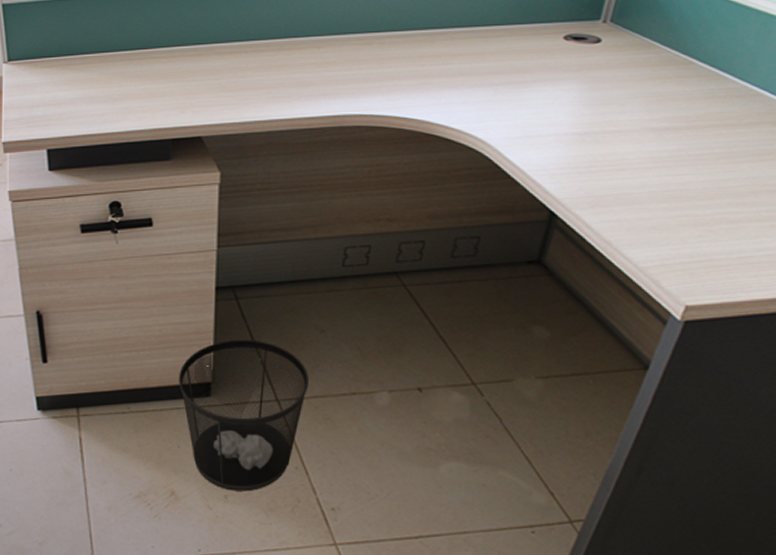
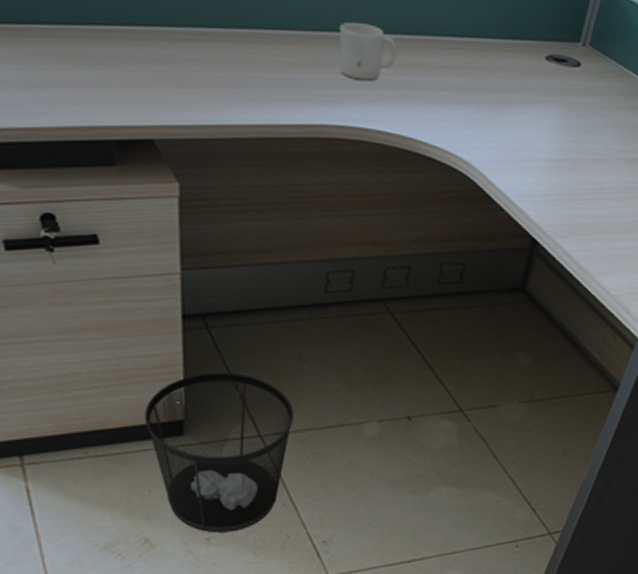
mug: none [364,24,416,73] -> present [339,22,397,81]

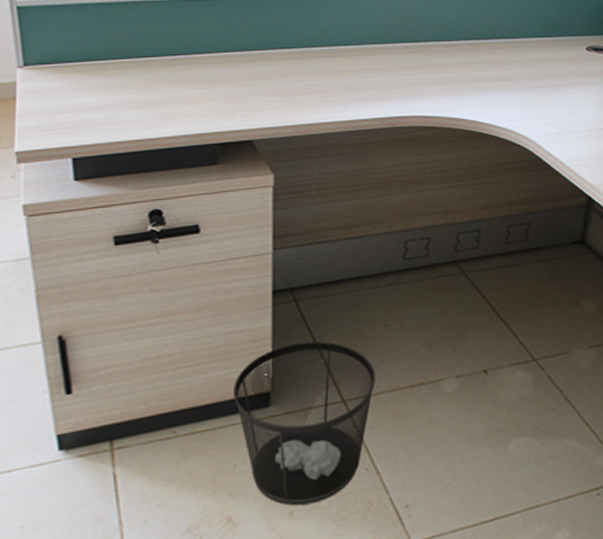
mug: present [339,22,397,81] -> none [412,34,461,78]

